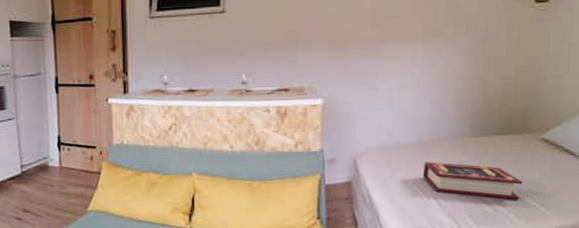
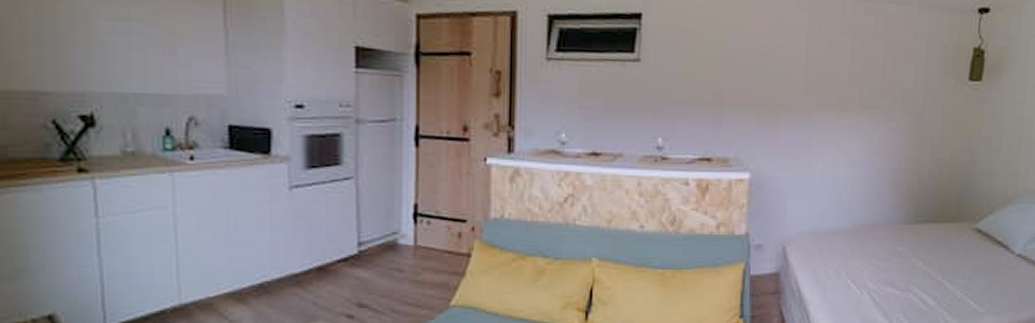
book: present [422,162,523,200] -> none [856,251,957,296]

